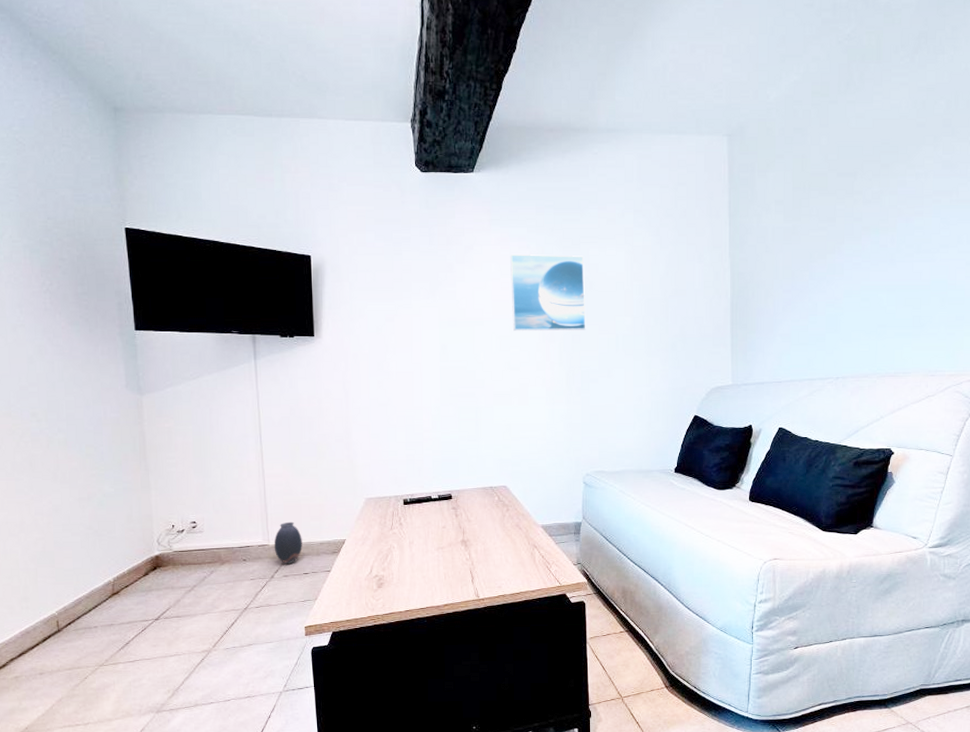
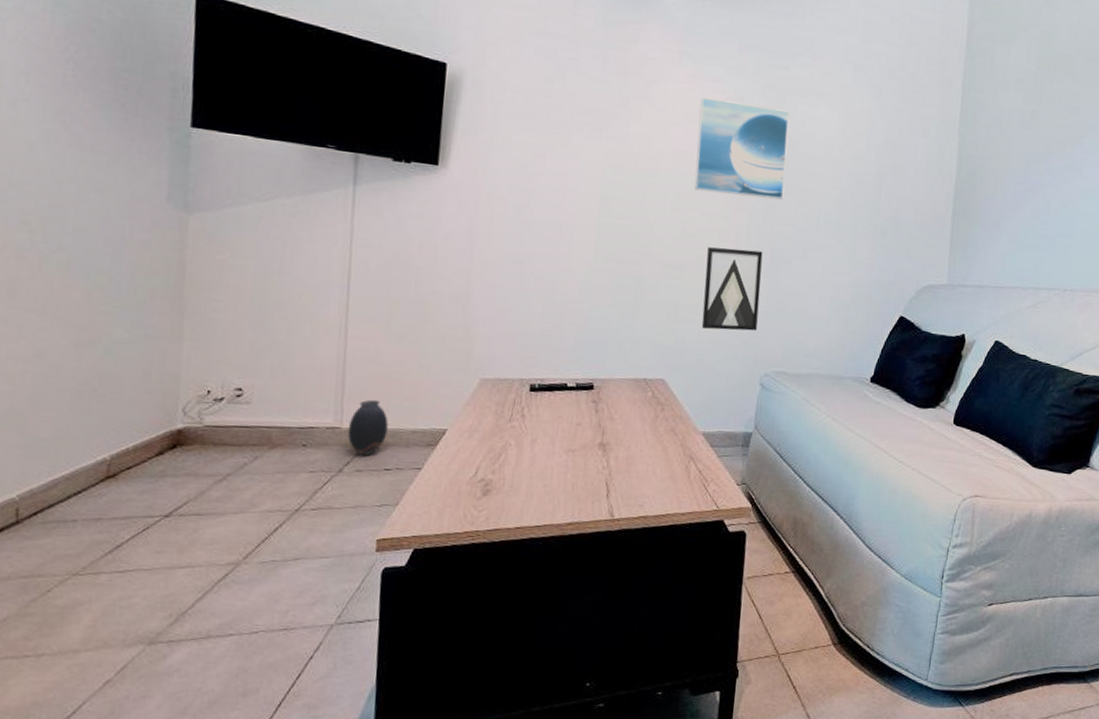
wall art: none [529,375,577,443] -> present [701,247,763,331]

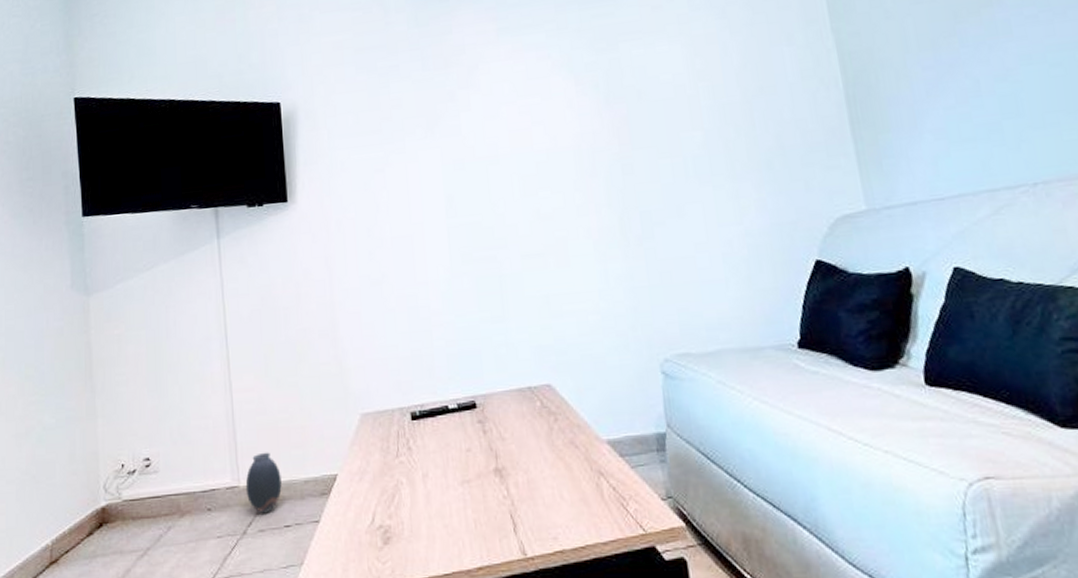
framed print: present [695,97,790,200] -> none [527,58,640,167]
wall art: present [701,247,763,331] -> none [568,218,644,319]

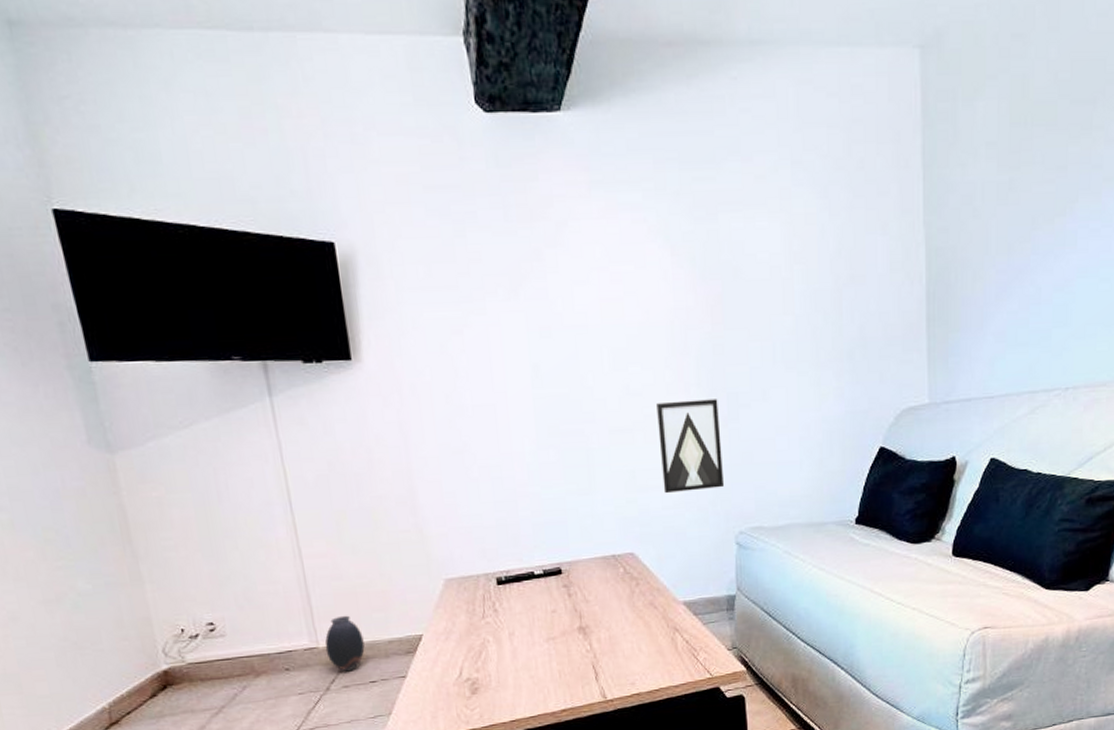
wall art: none [568,218,644,319] -> present [657,399,725,494]

